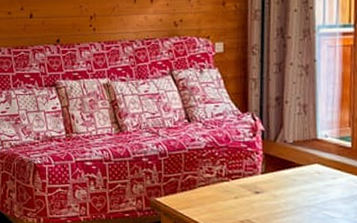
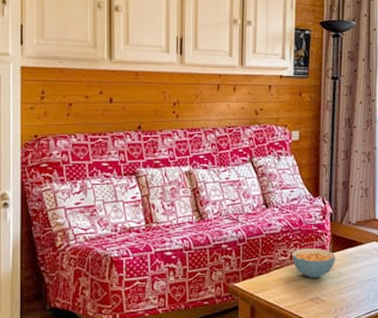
cereal bowl: none [218,166,269,200] -> present [292,247,335,279]

